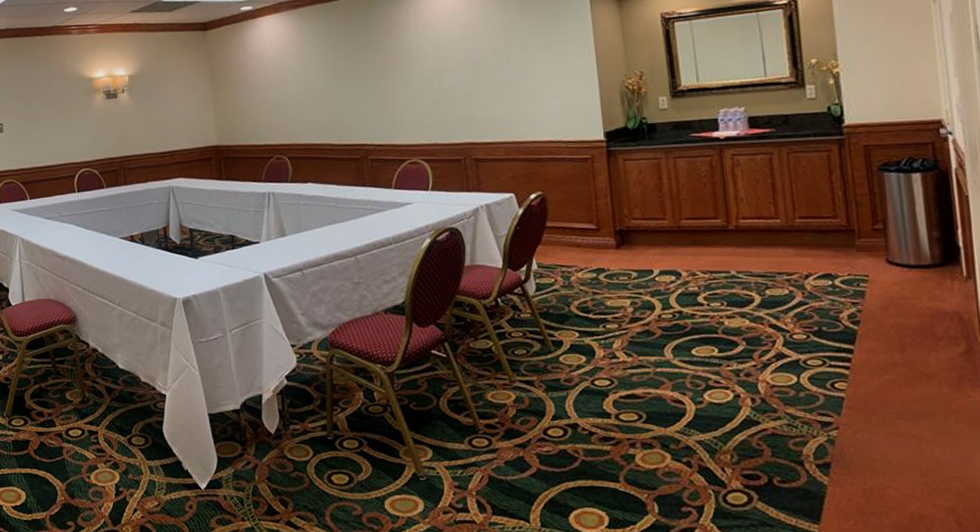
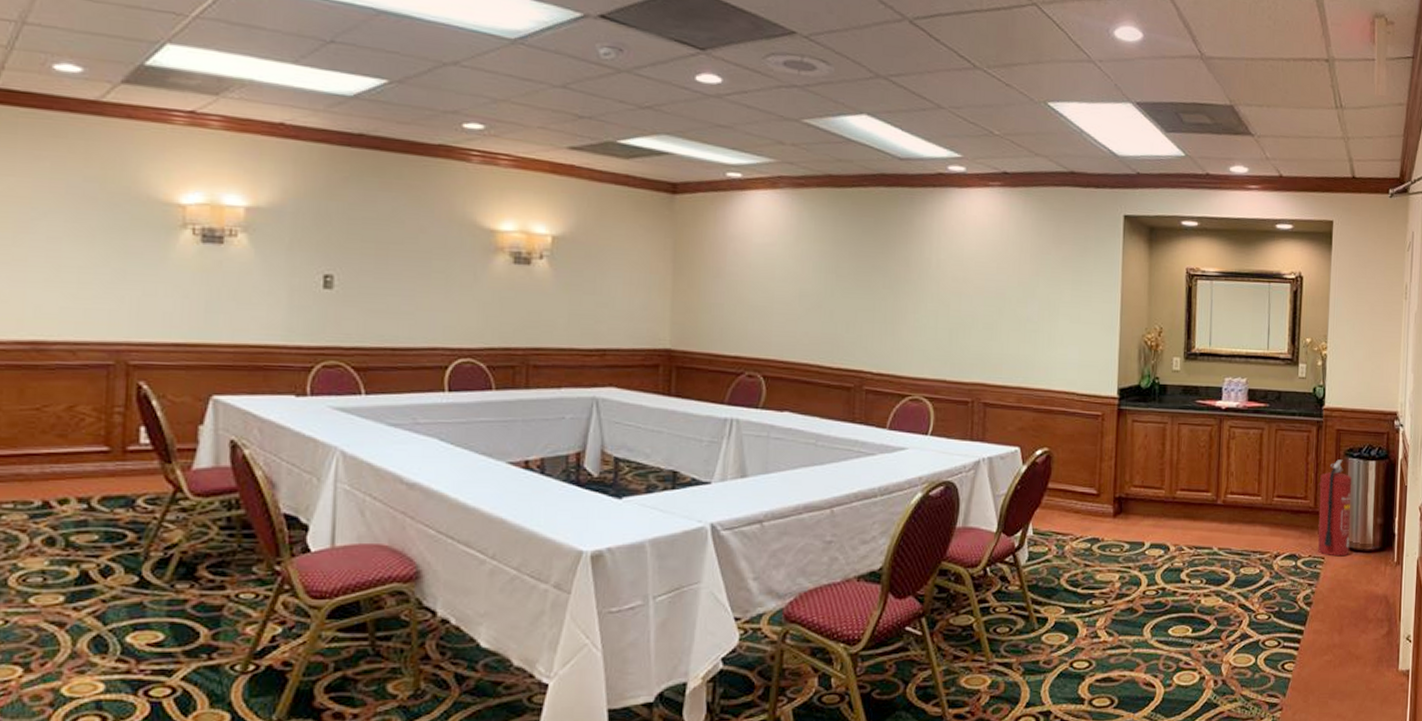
fire extinguisher: none [849,175,900,274] -> present [1318,460,1352,557]

